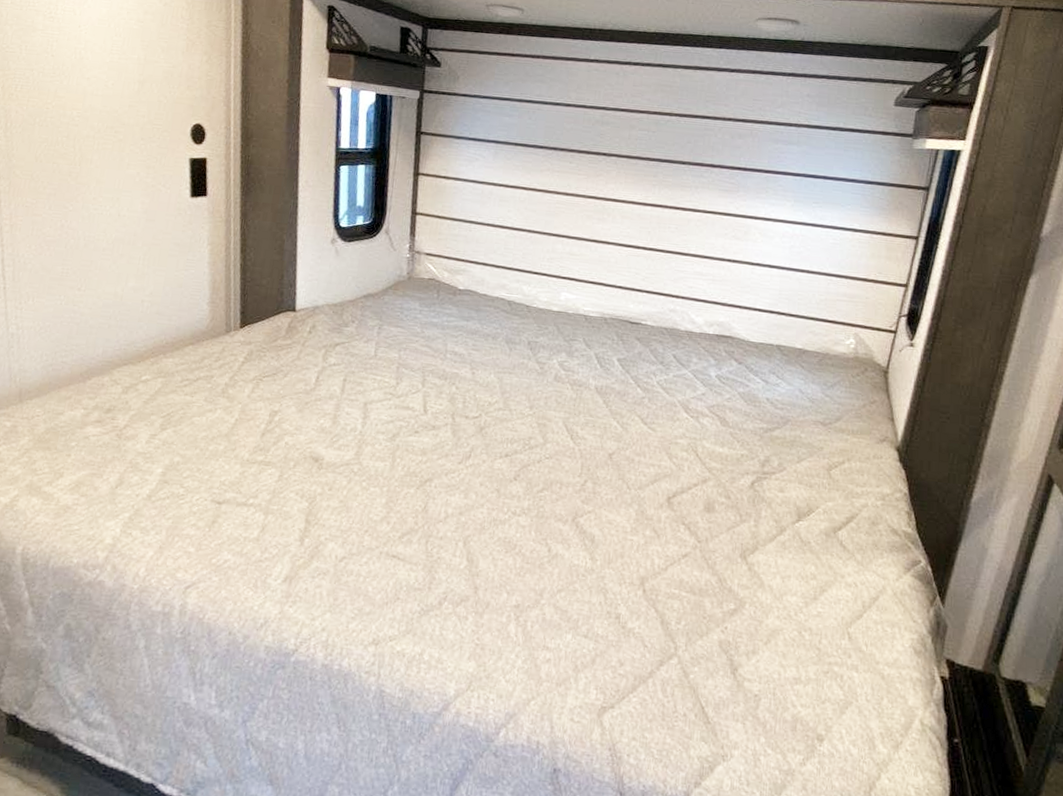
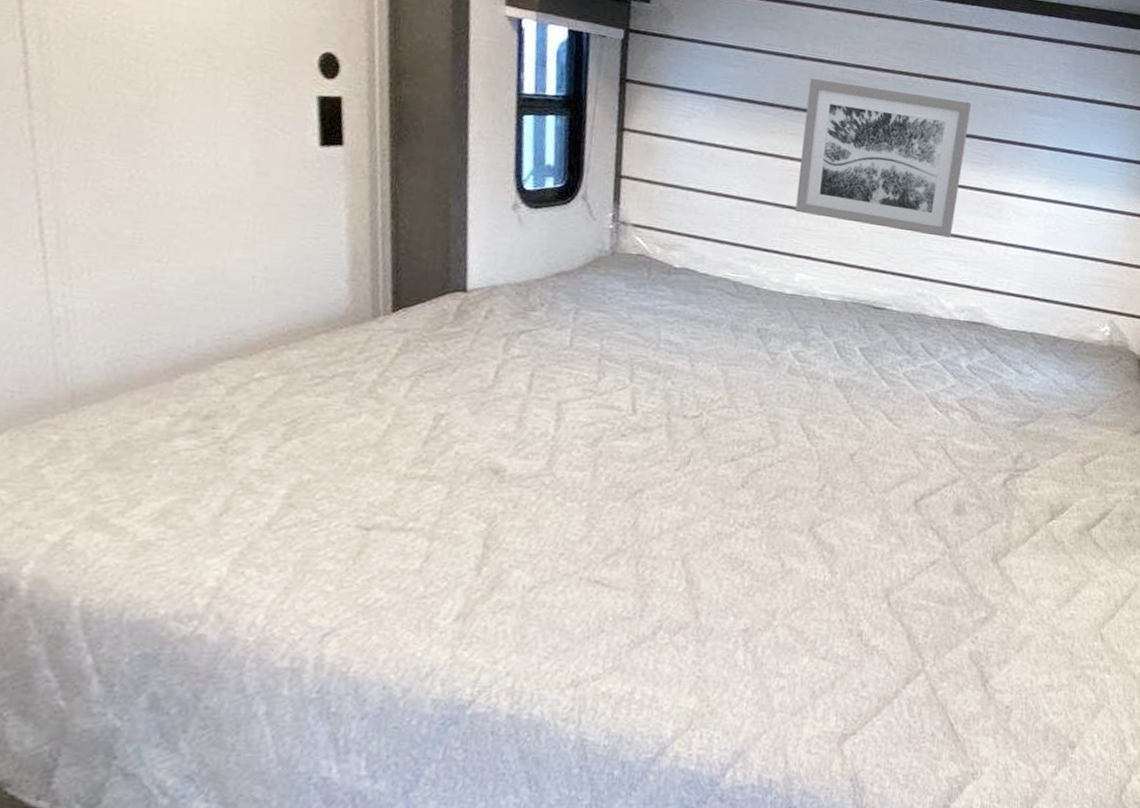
wall art: none [561,123,720,259] -> present [795,78,972,238]

